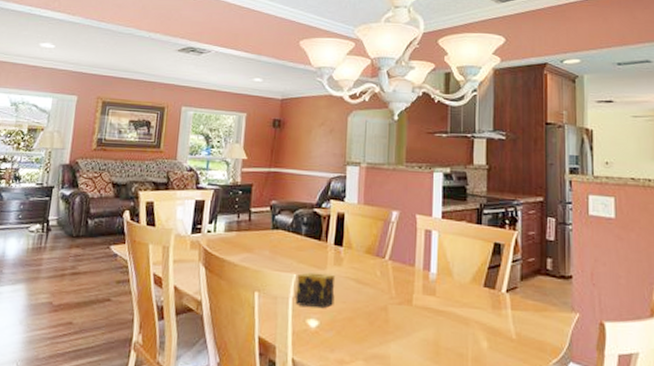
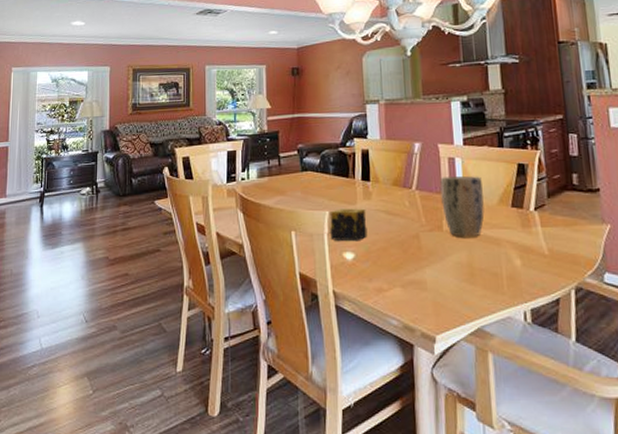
plant pot: none [414,249,457,315] -> present [440,176,485,237]

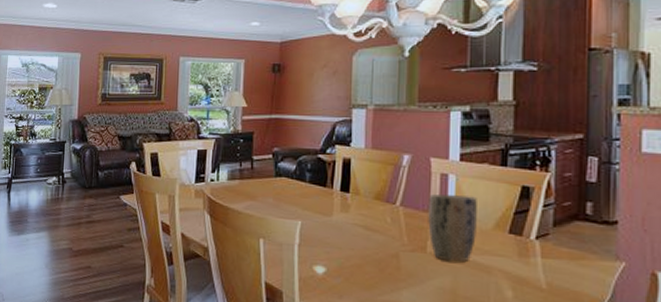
candle: present [329,208,368,242] -> none [301,219,343,256]

